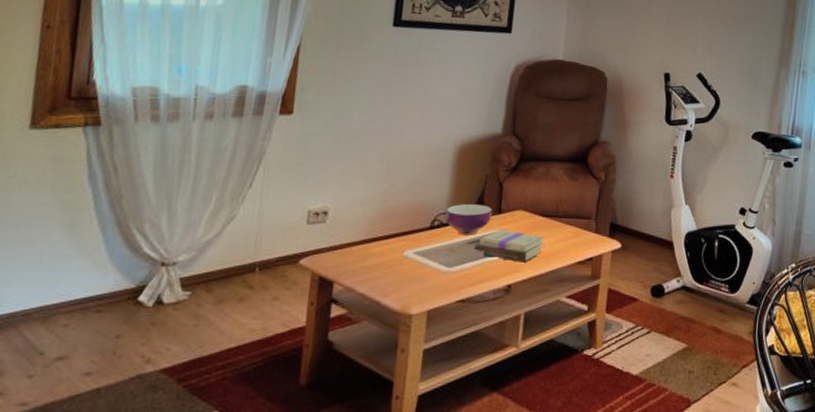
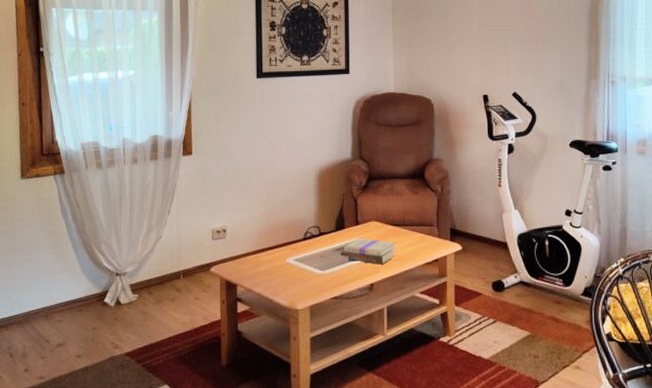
bowl: present [445,203,492,237] -> none [315,217,351,245]

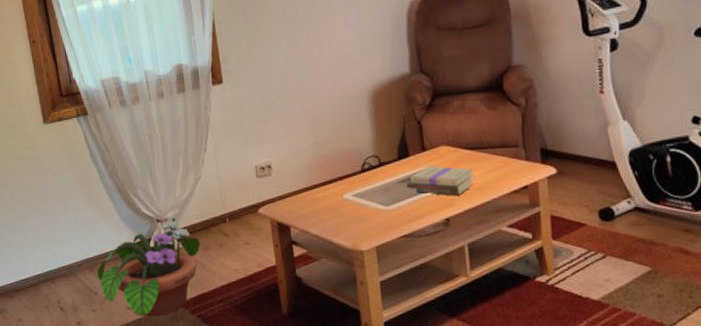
potted flower: none [51,272,154,365] -> present [96,217,201,317]

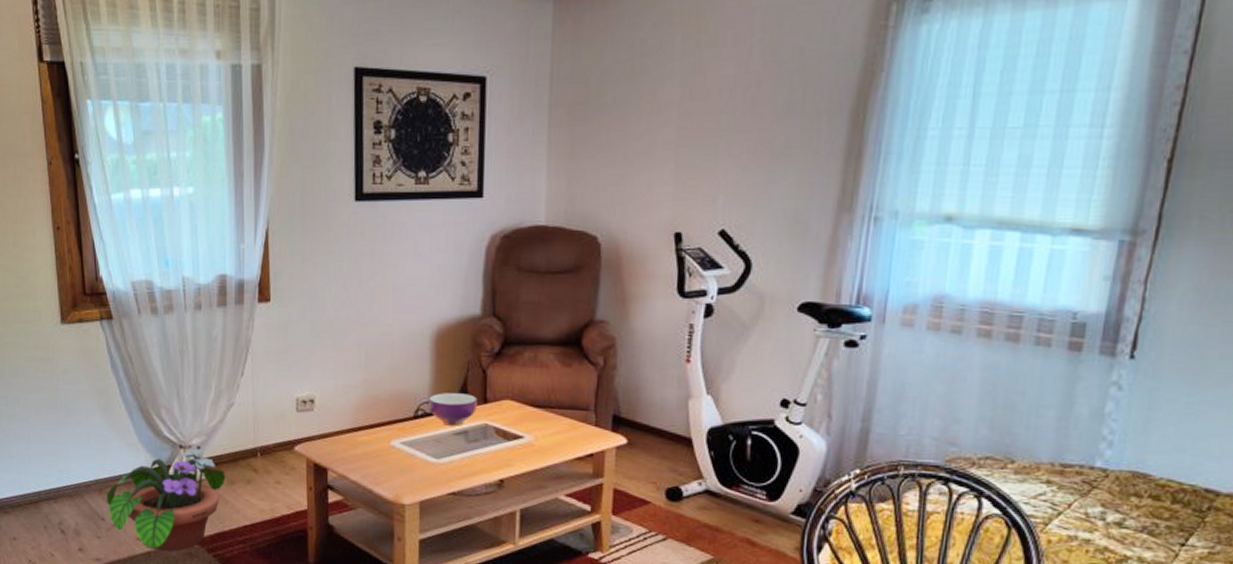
bowl: none [373,144,417,176] -> present [429,392,477,427]
books: present [407,166,473,196] -> none [462,420,535,457]

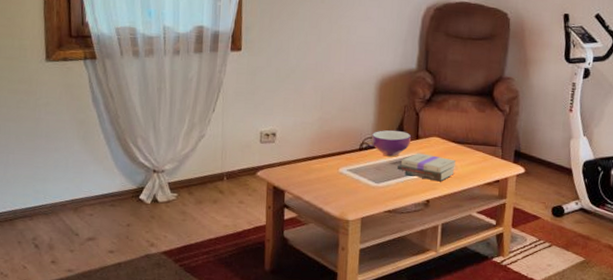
potted flower: present [106,444,226,551] -> none [81,169,195,262]
books: none [462,420,535,457] -> present [397,153,456,182]

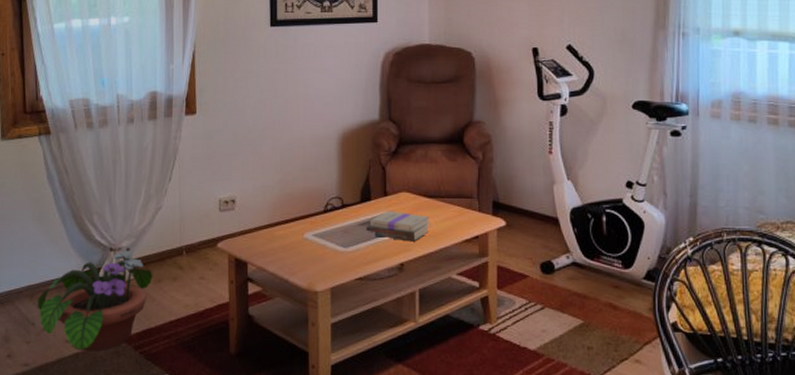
potted flower: none [81,169,195,262] -> present [37,246,153,352]
bowl: present [372,129,411,158] -> none [337,187,378,219]

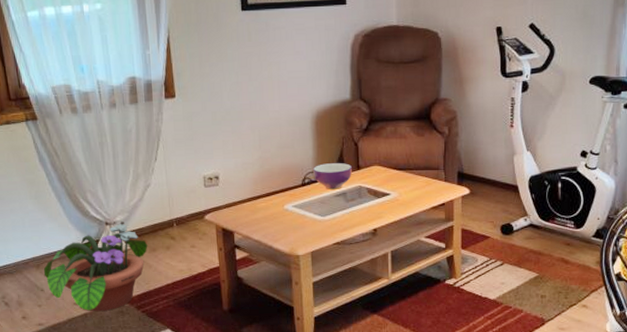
bowl: none [337,187,378,219] -> present [313,162,352,191]
books: present [366,211,429,242] -> none [342,183,399,210]

